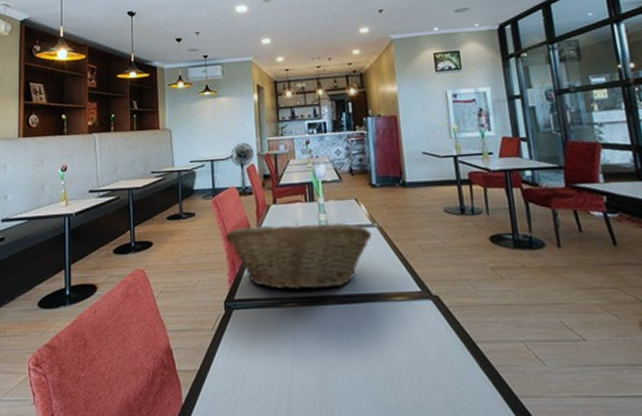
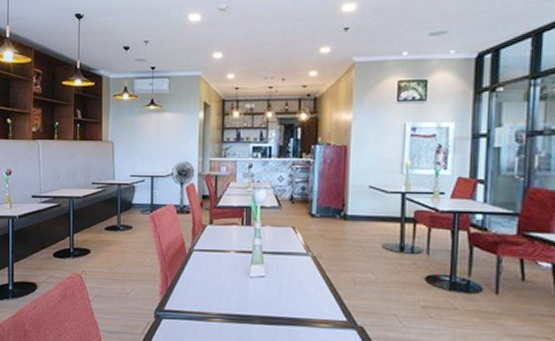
fruit basket: present [225,222,372,290] -> none [160,243,304,309]

